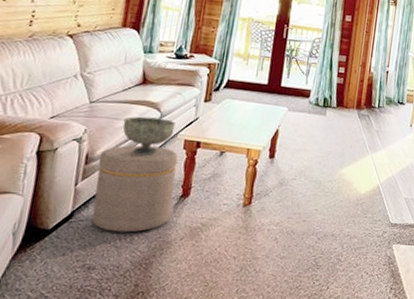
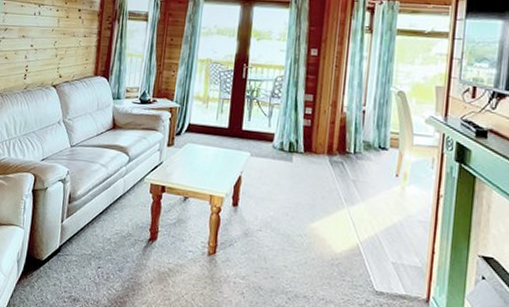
ottoman: present [91,145,178,233] -> none [75,187,146,271]
decorative bowl: present [122,116,175,157] -> none [97,160,142,199]

